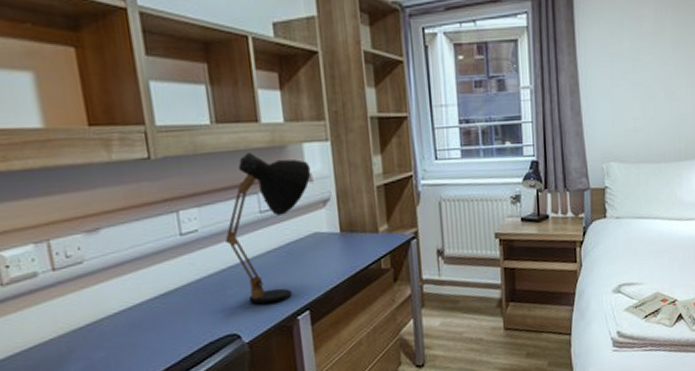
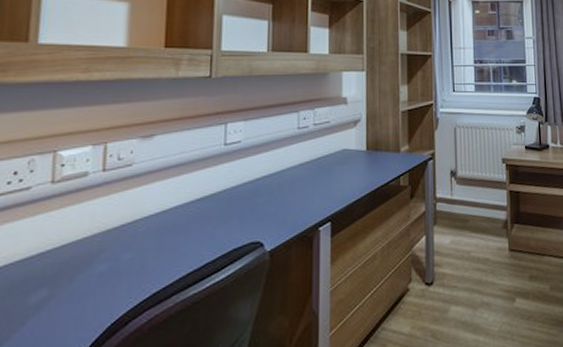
desk lamp: present [225,152,311,304] -> none [264,77,347,214]

